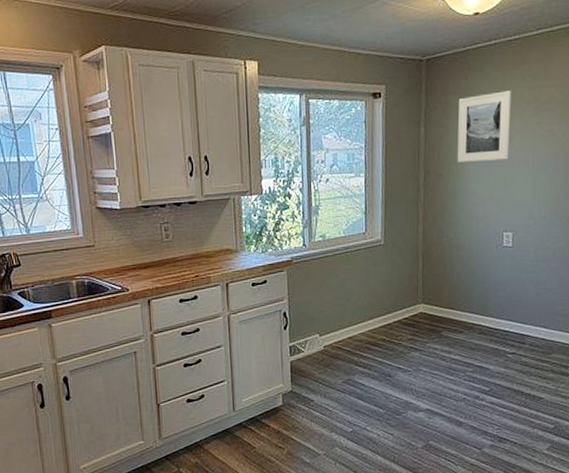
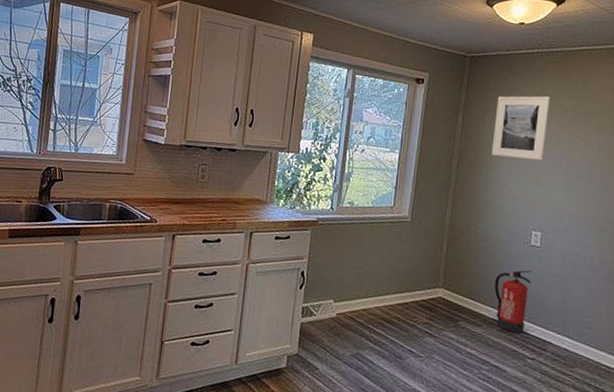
fire extinguisher: none [472,271,506,333] -> present [494,270,531,334]

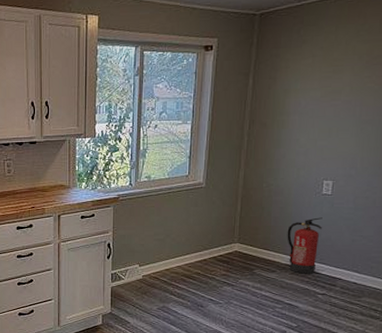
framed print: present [491,96,550,161] -> none [283,44,344,113]

